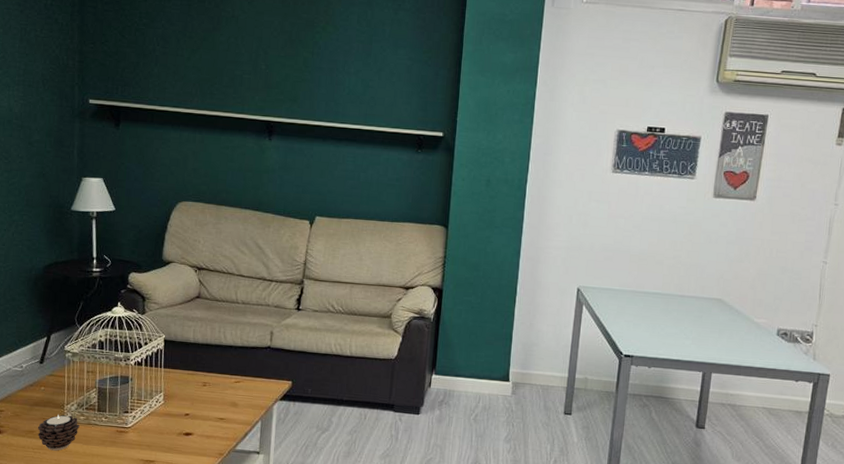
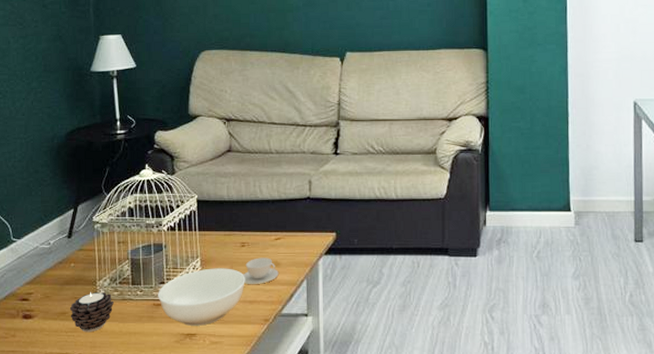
bowl: none [121,403,204,454] -> present [158,268,245,326]
teacup: none [202,397,236,421] -> present [243,257,279,284]

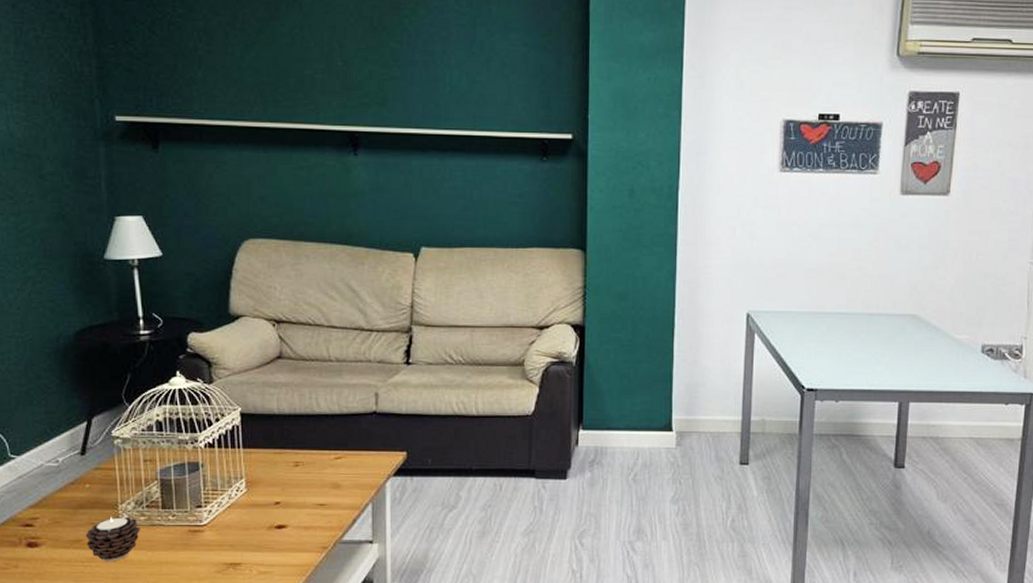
bowl: present [158,268,245,326] -> none [194,490,299,554]
teacup: present [243,257,279,284] -> none [297,479,339,508]

